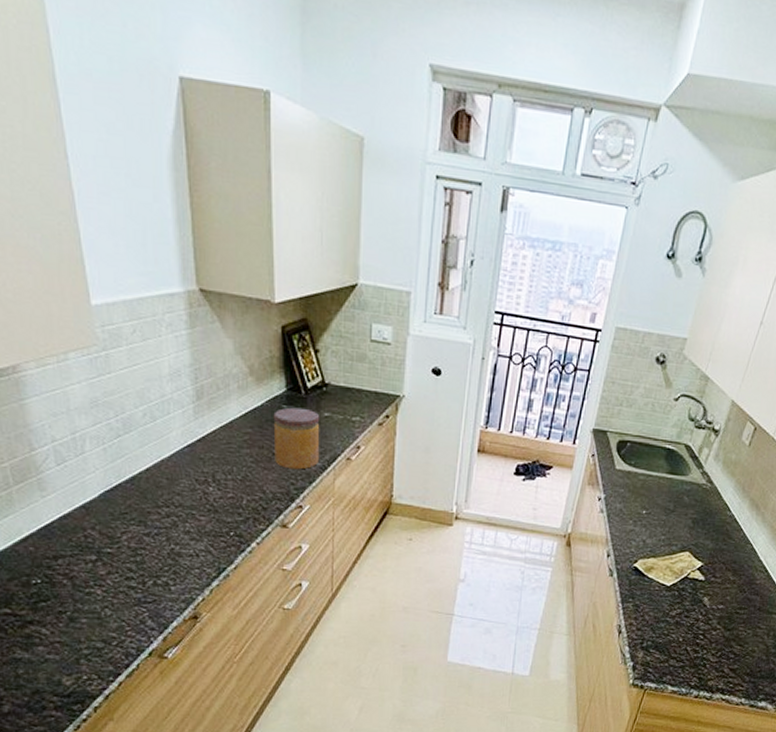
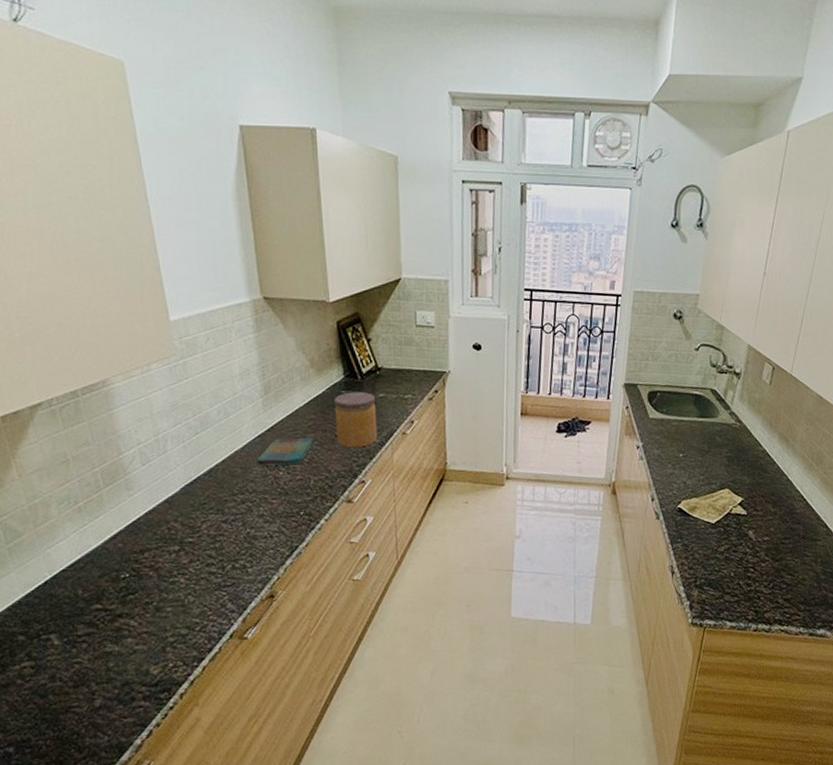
dish towel: none [184,450,249,482] -> present [256,437,315,466]

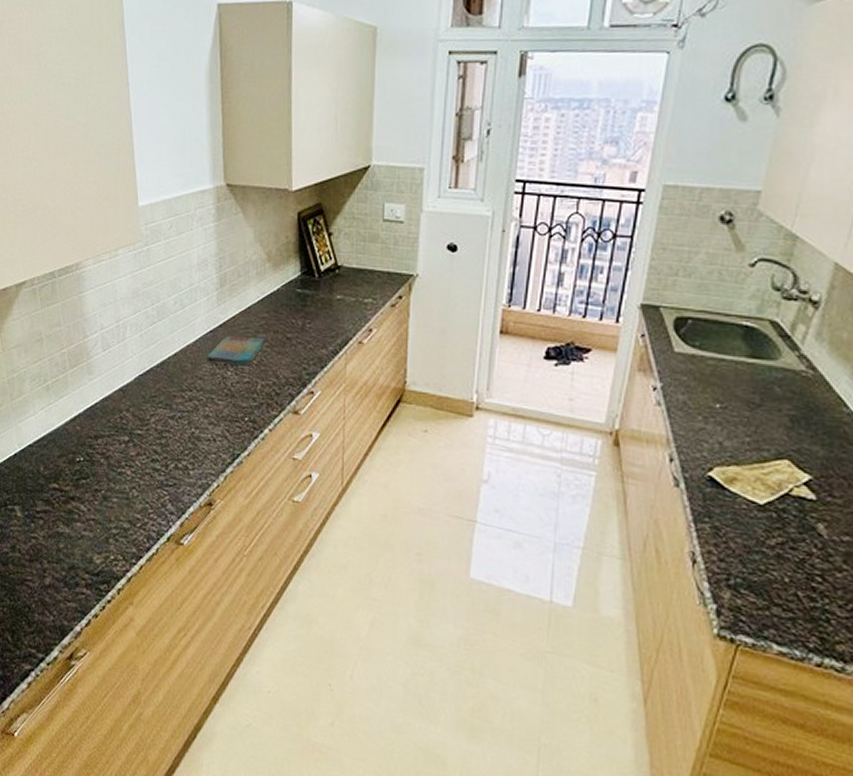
jar: present [334,391,378,448] -> none [288,291,333,354]

